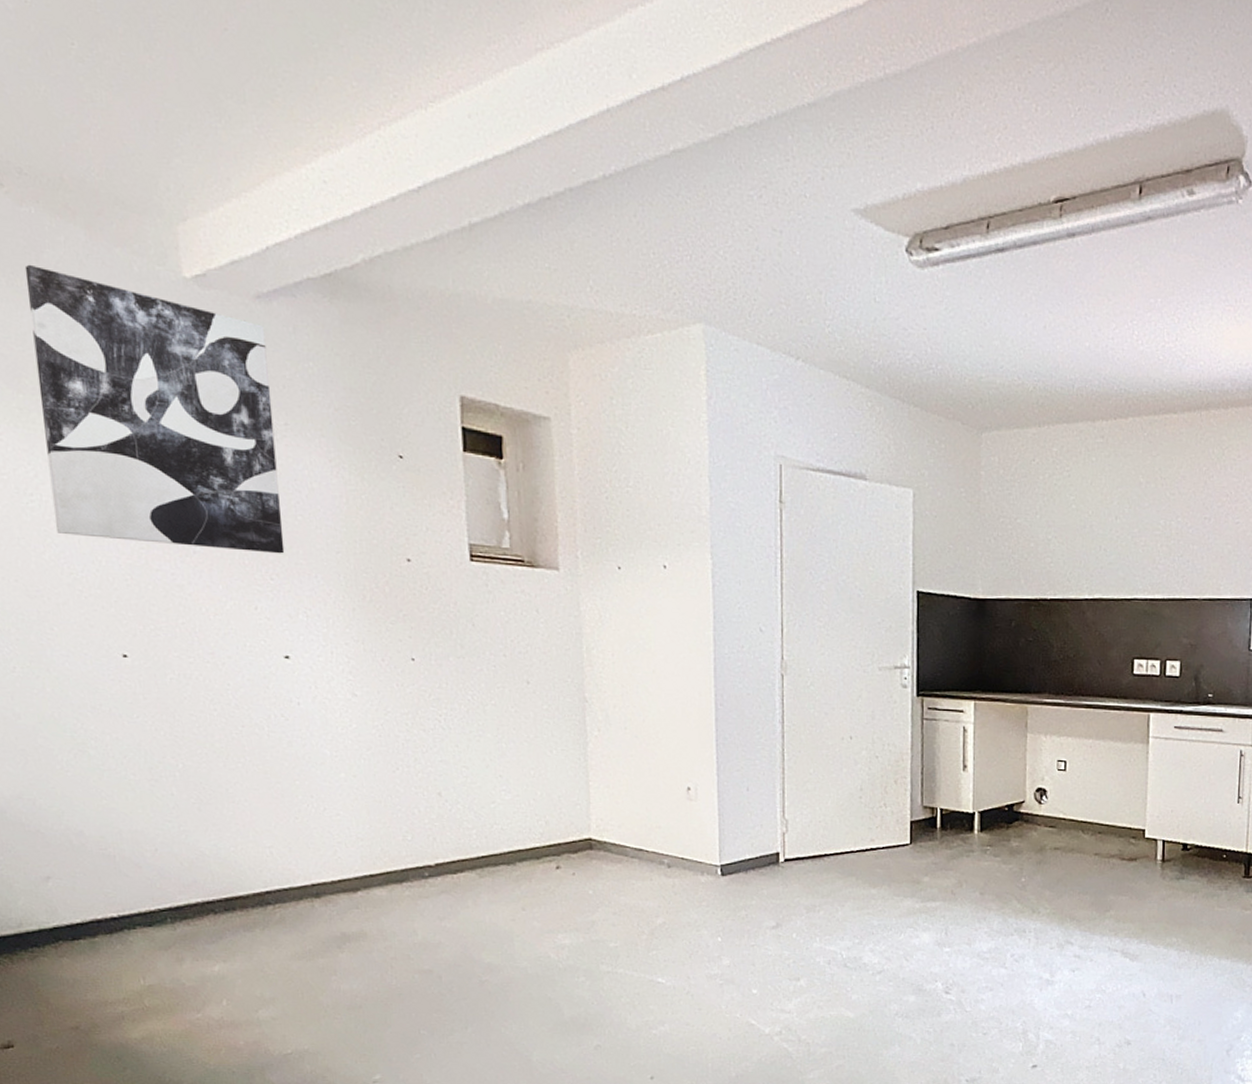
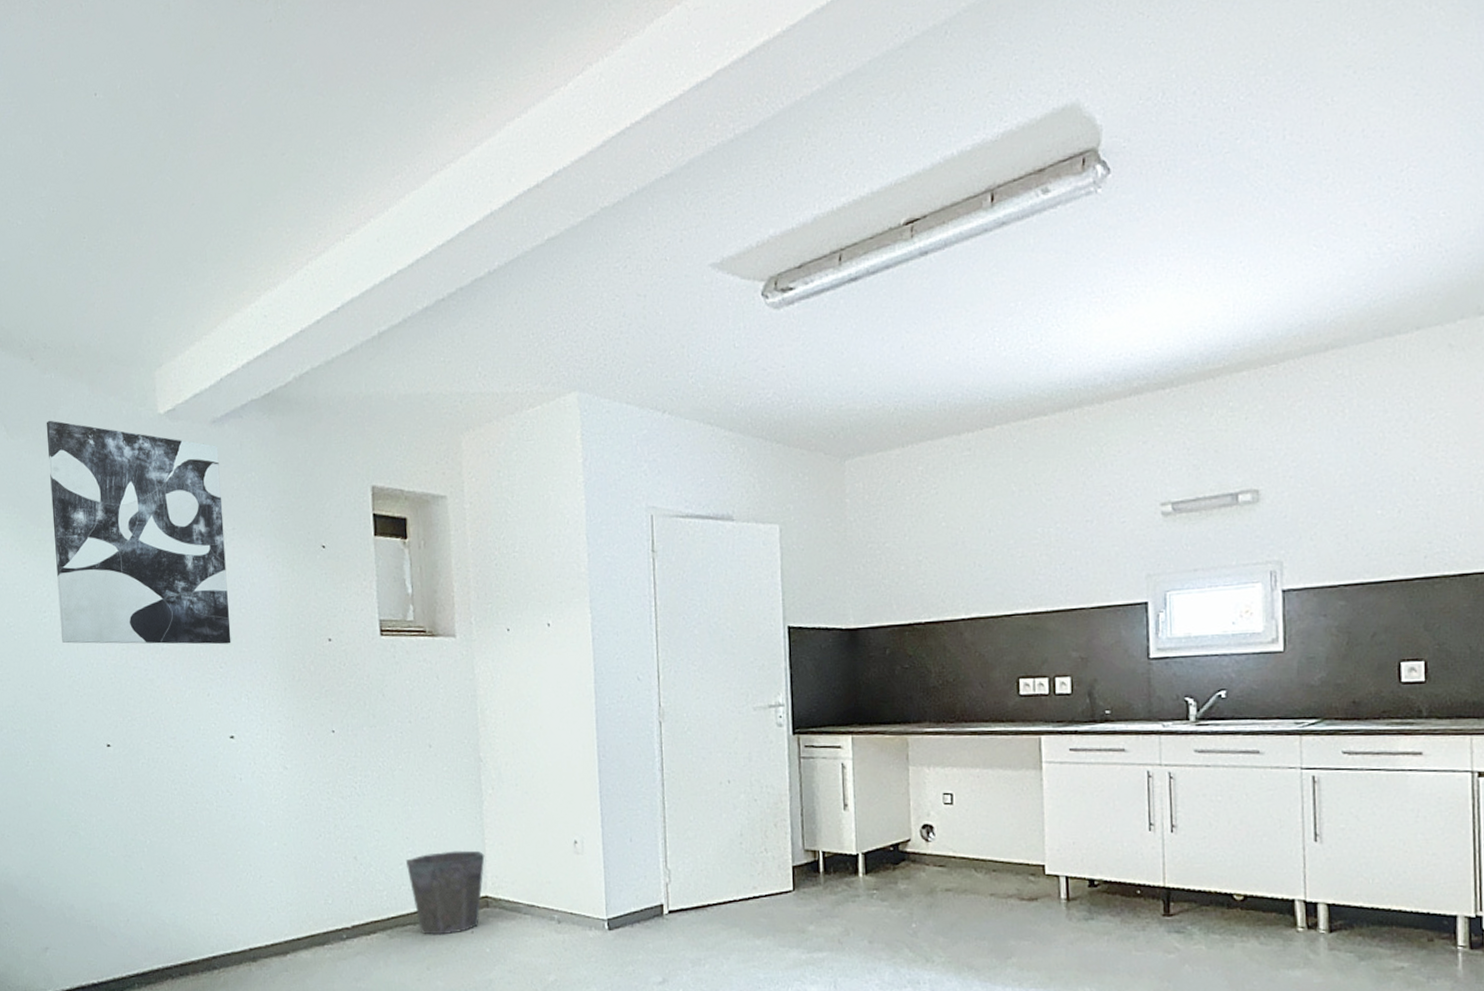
waste bin: none [498,791,589,876] -> present [405,850,485,935]

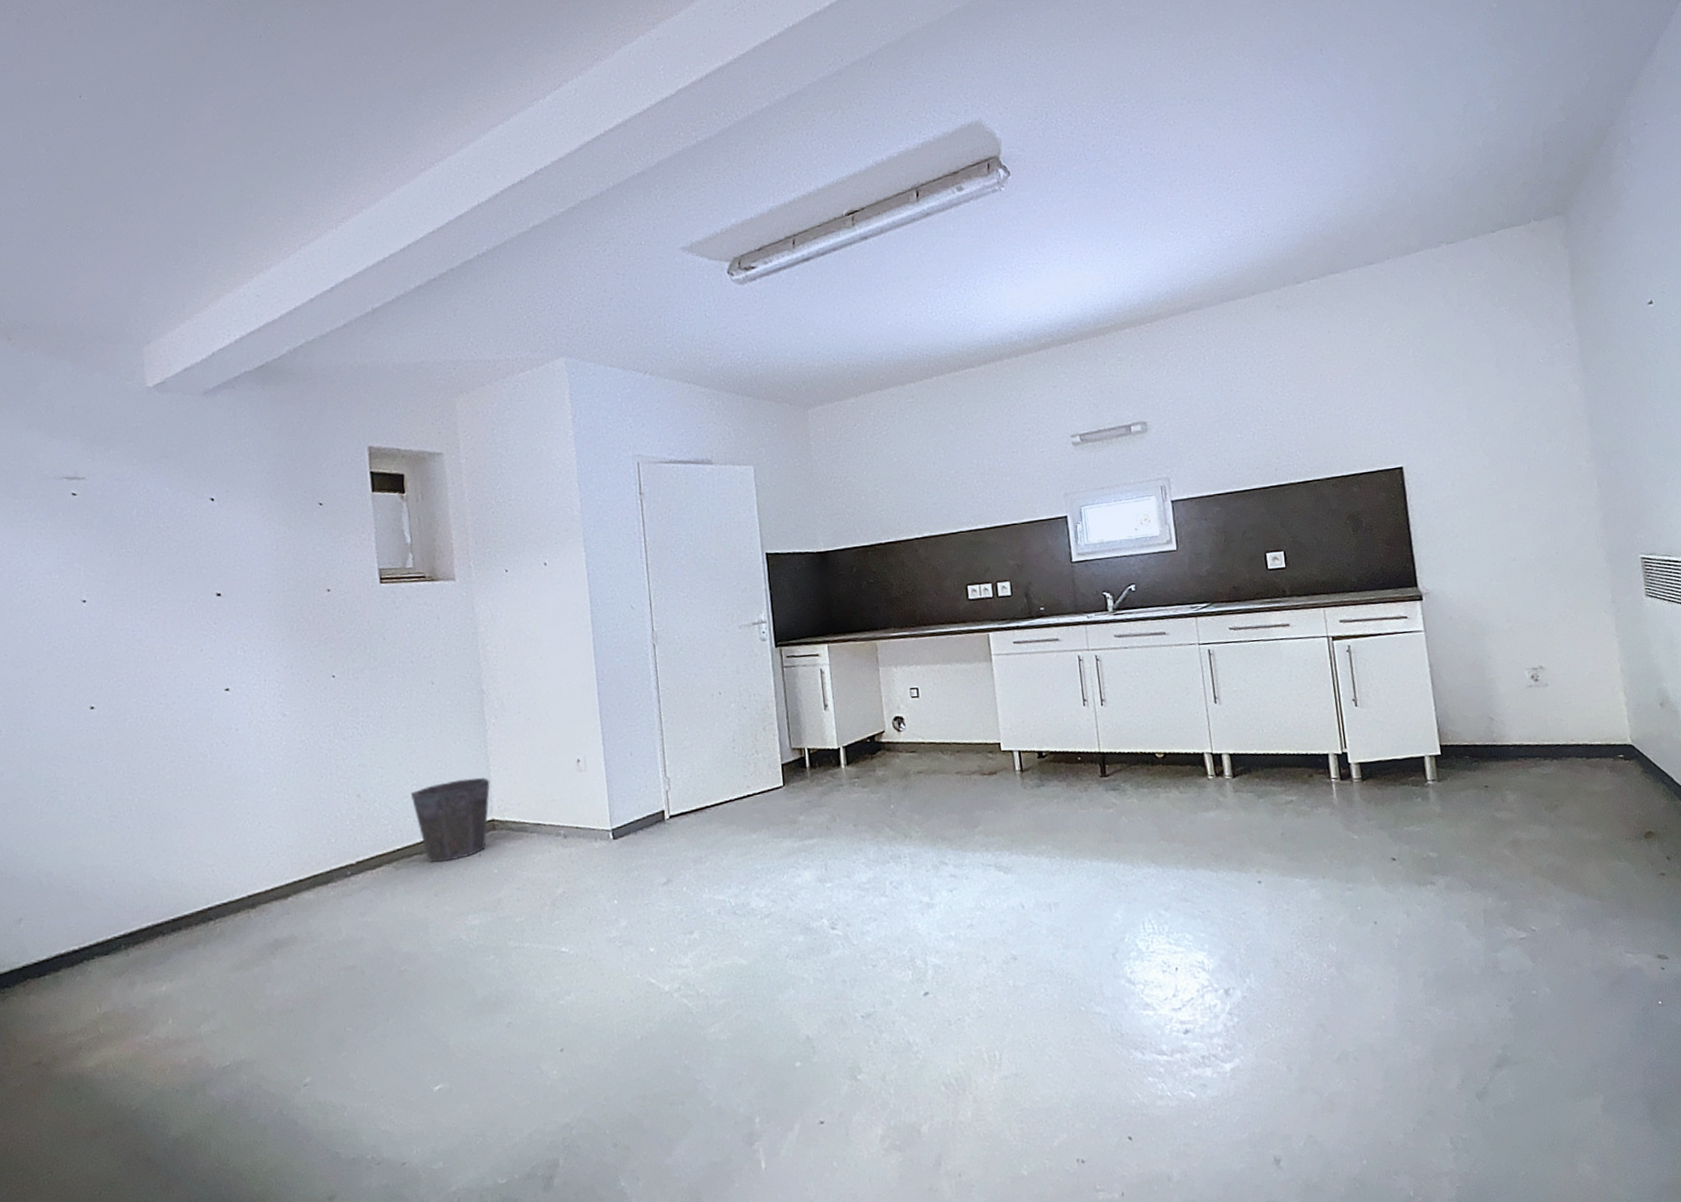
wall art: present [46,420,231,645] -> none [24,396,226,610]

